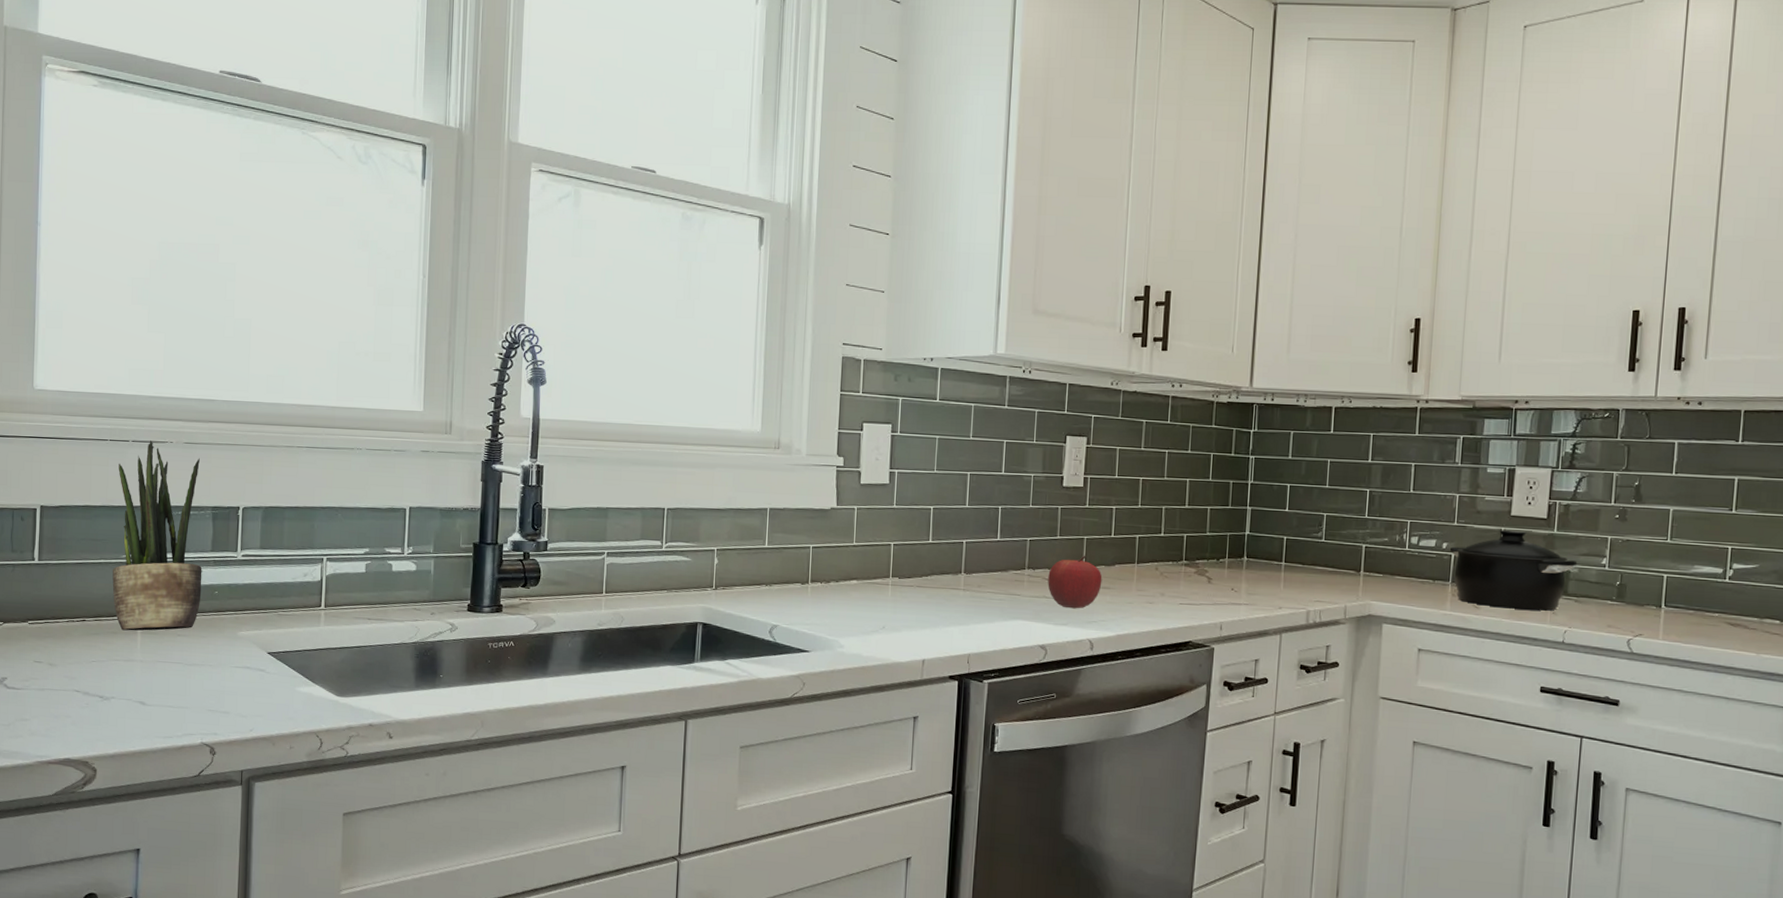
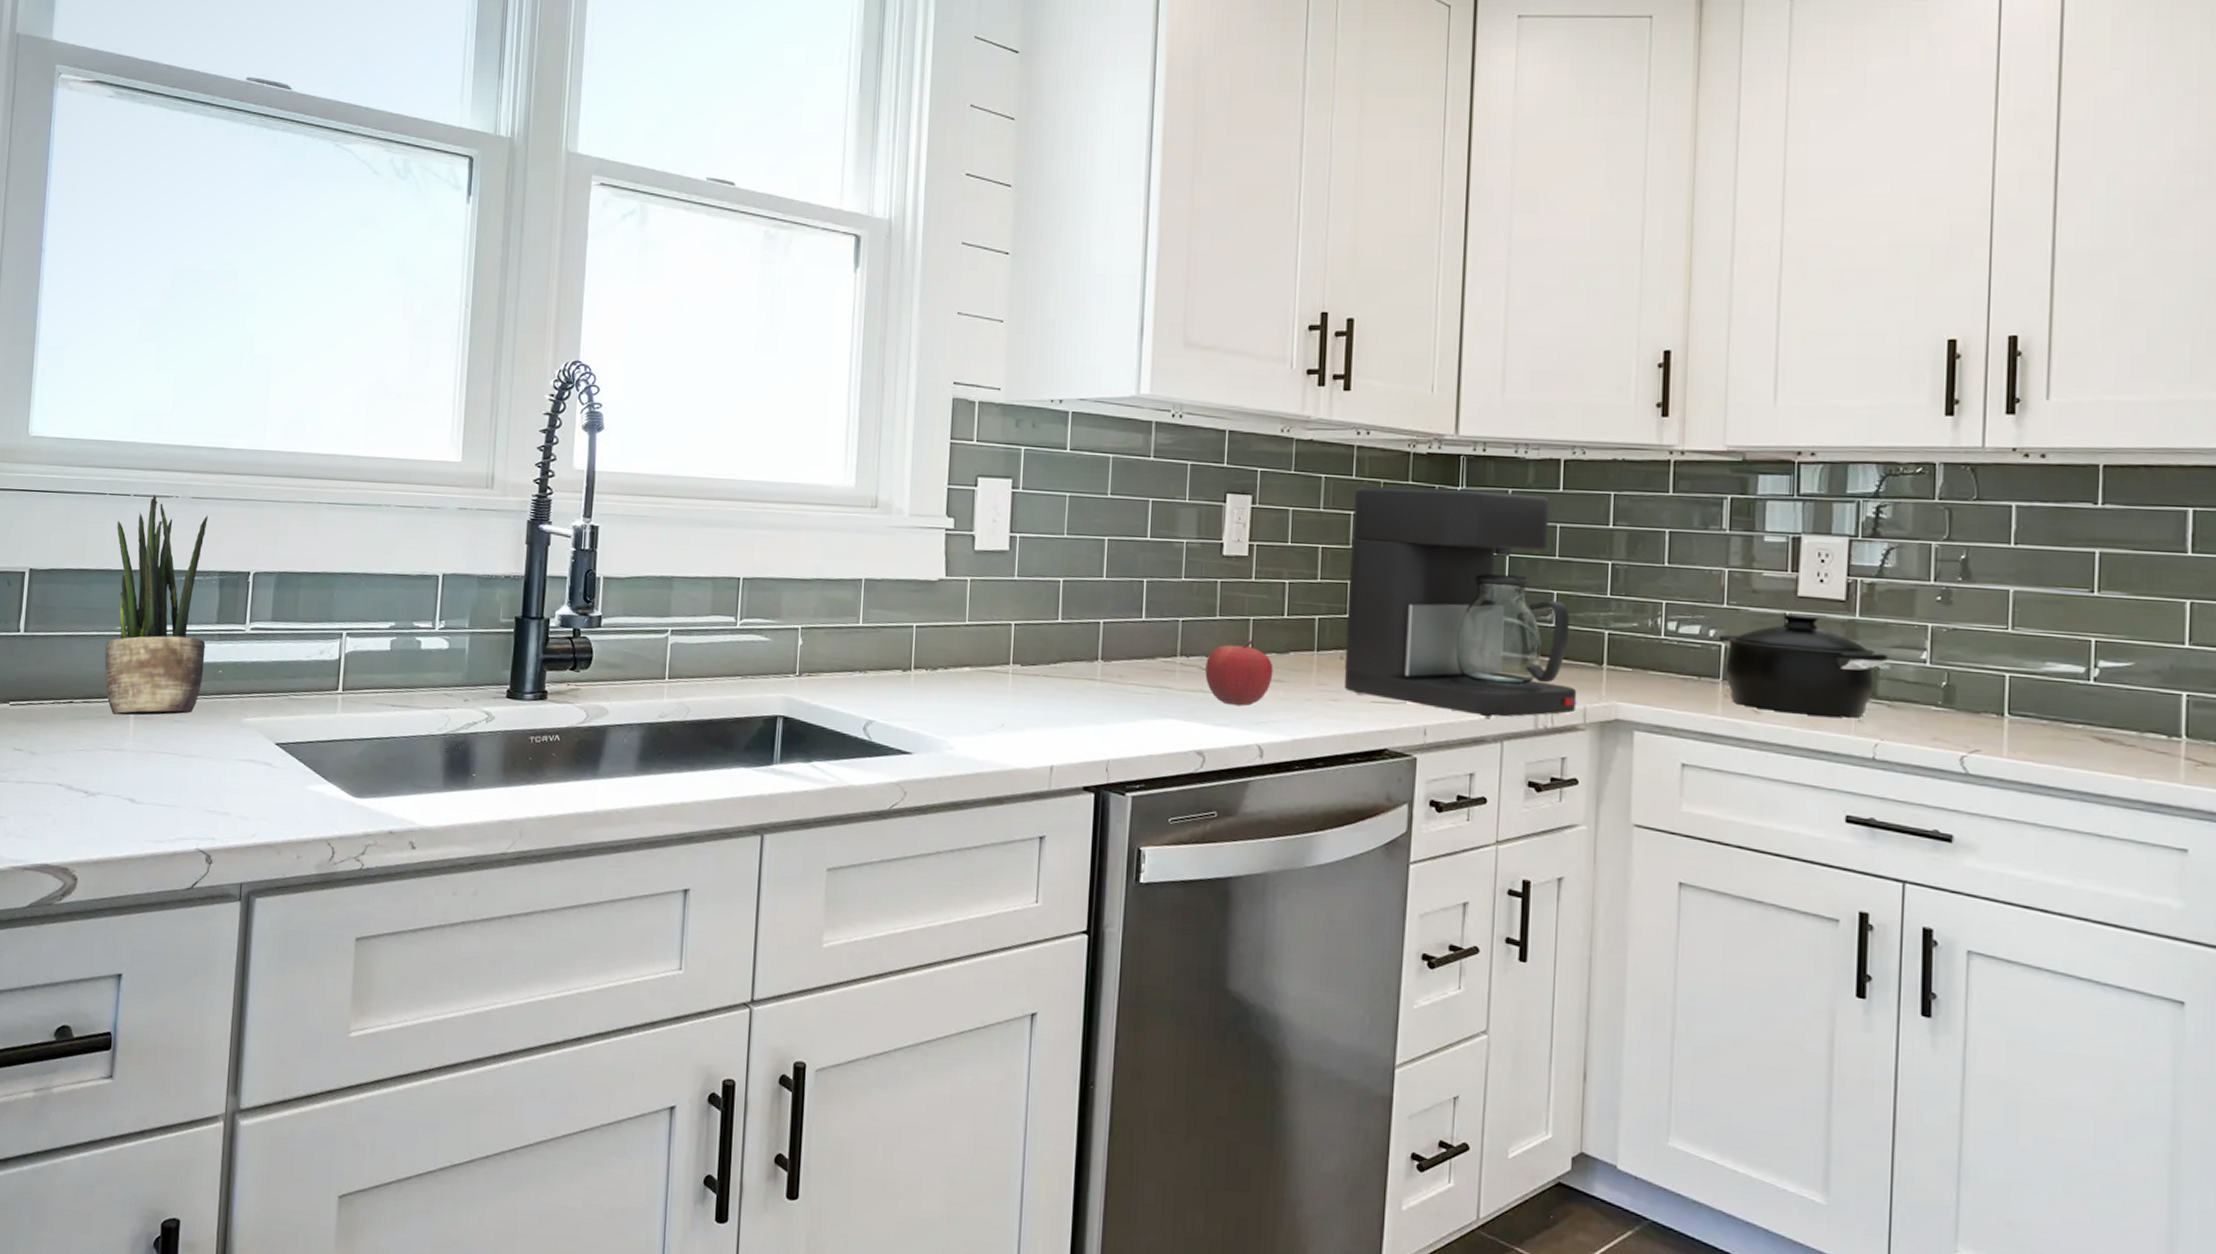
coffee maker: none [1158,429,1340,615] -> present [1344,486,1577,718]

